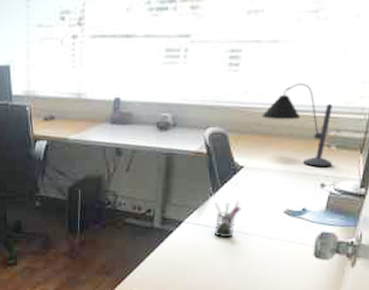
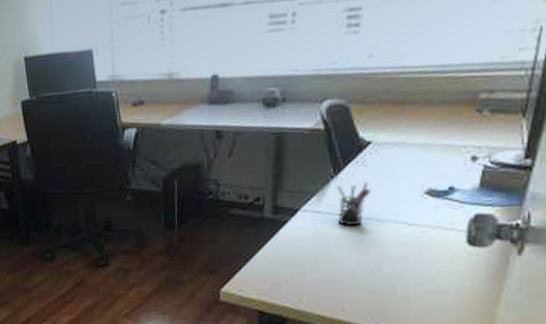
desk lamp: present [262,83,333,166] -> none [391,38,487,137]

